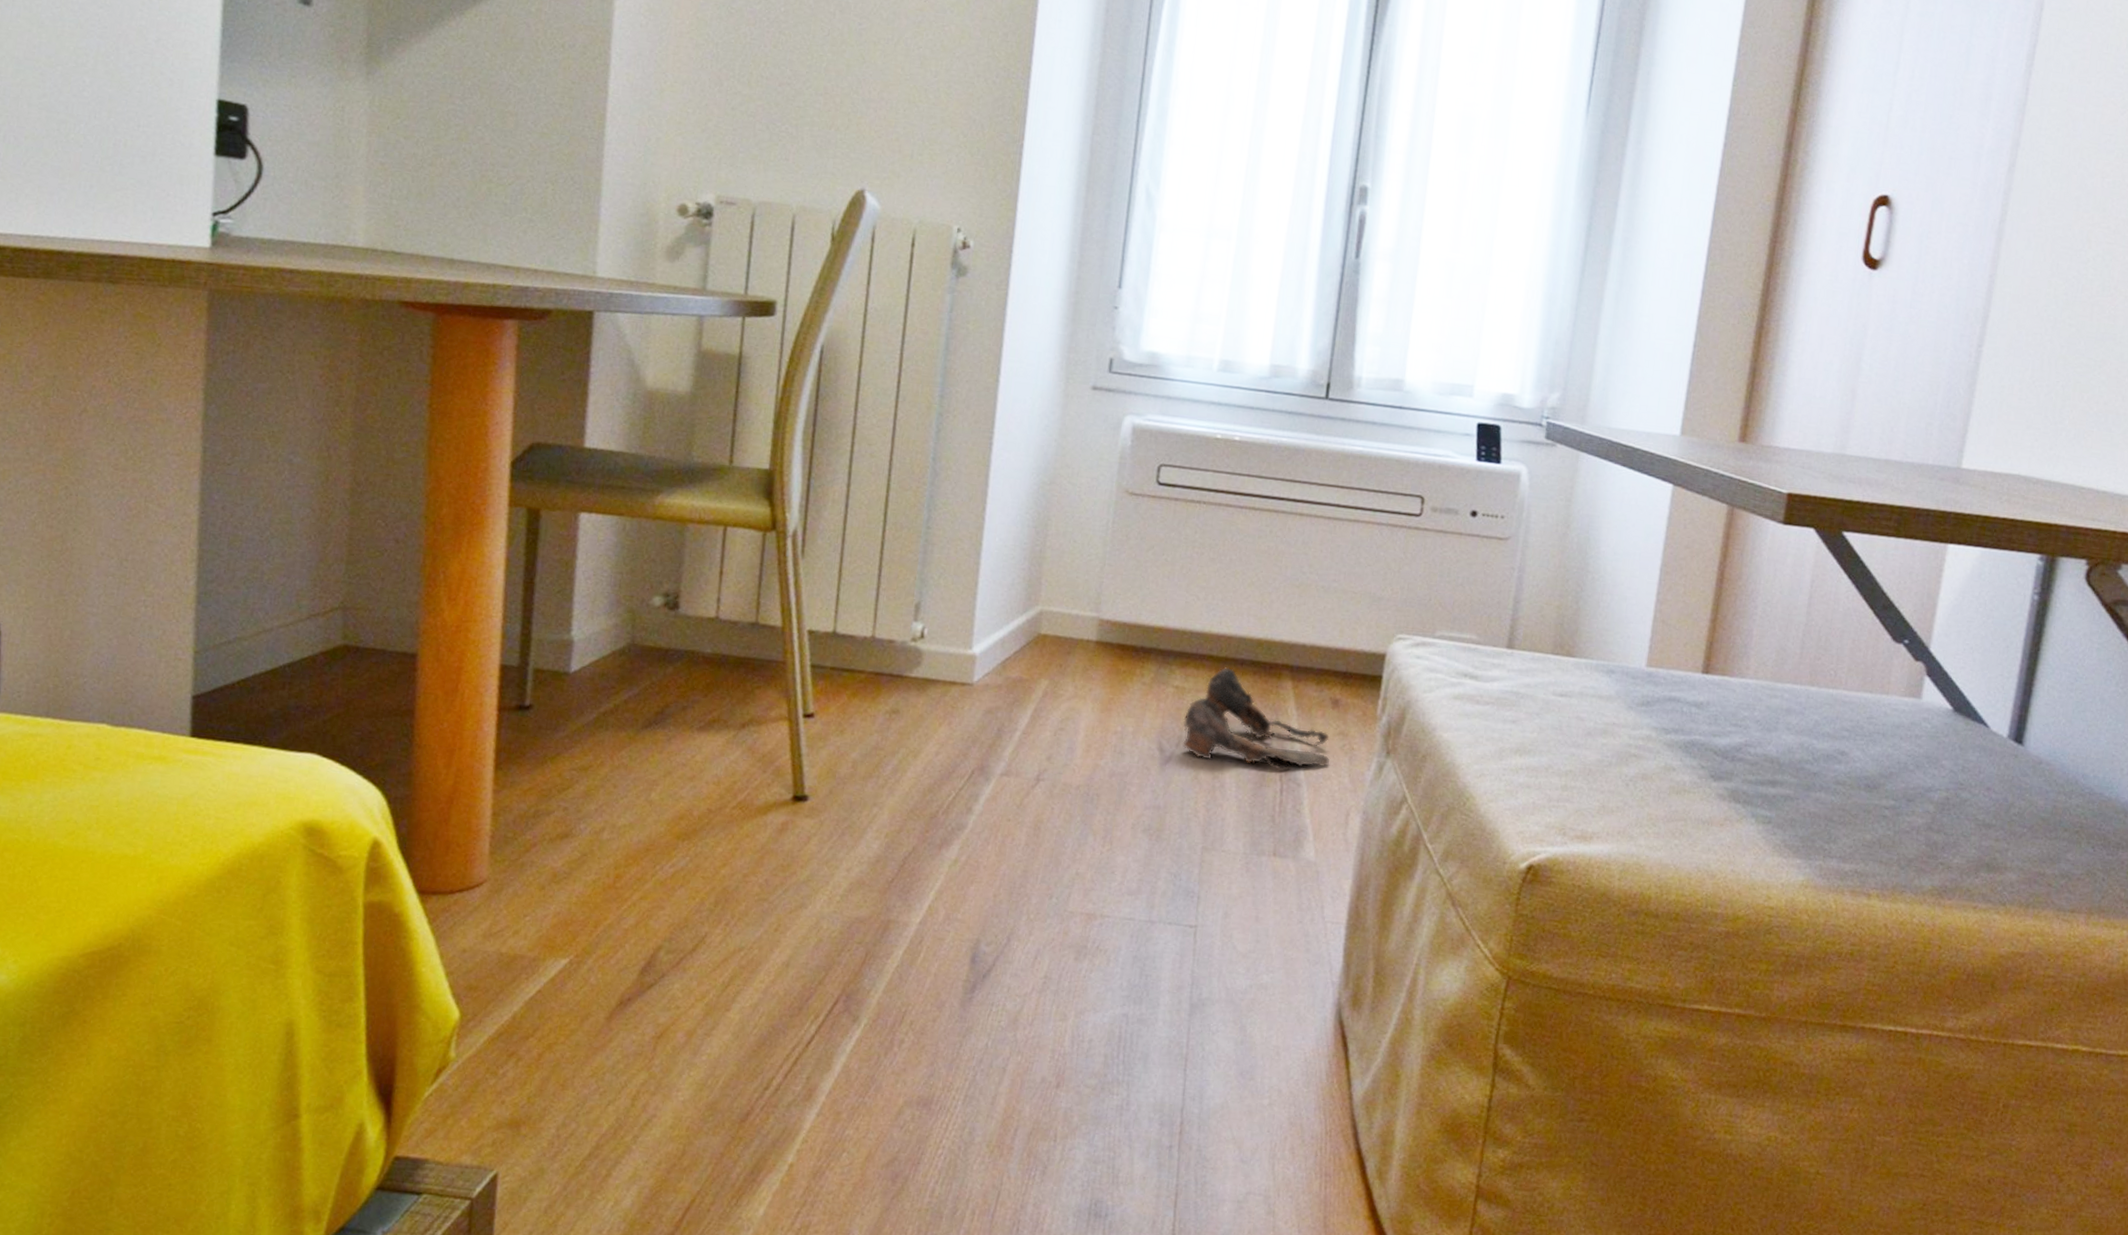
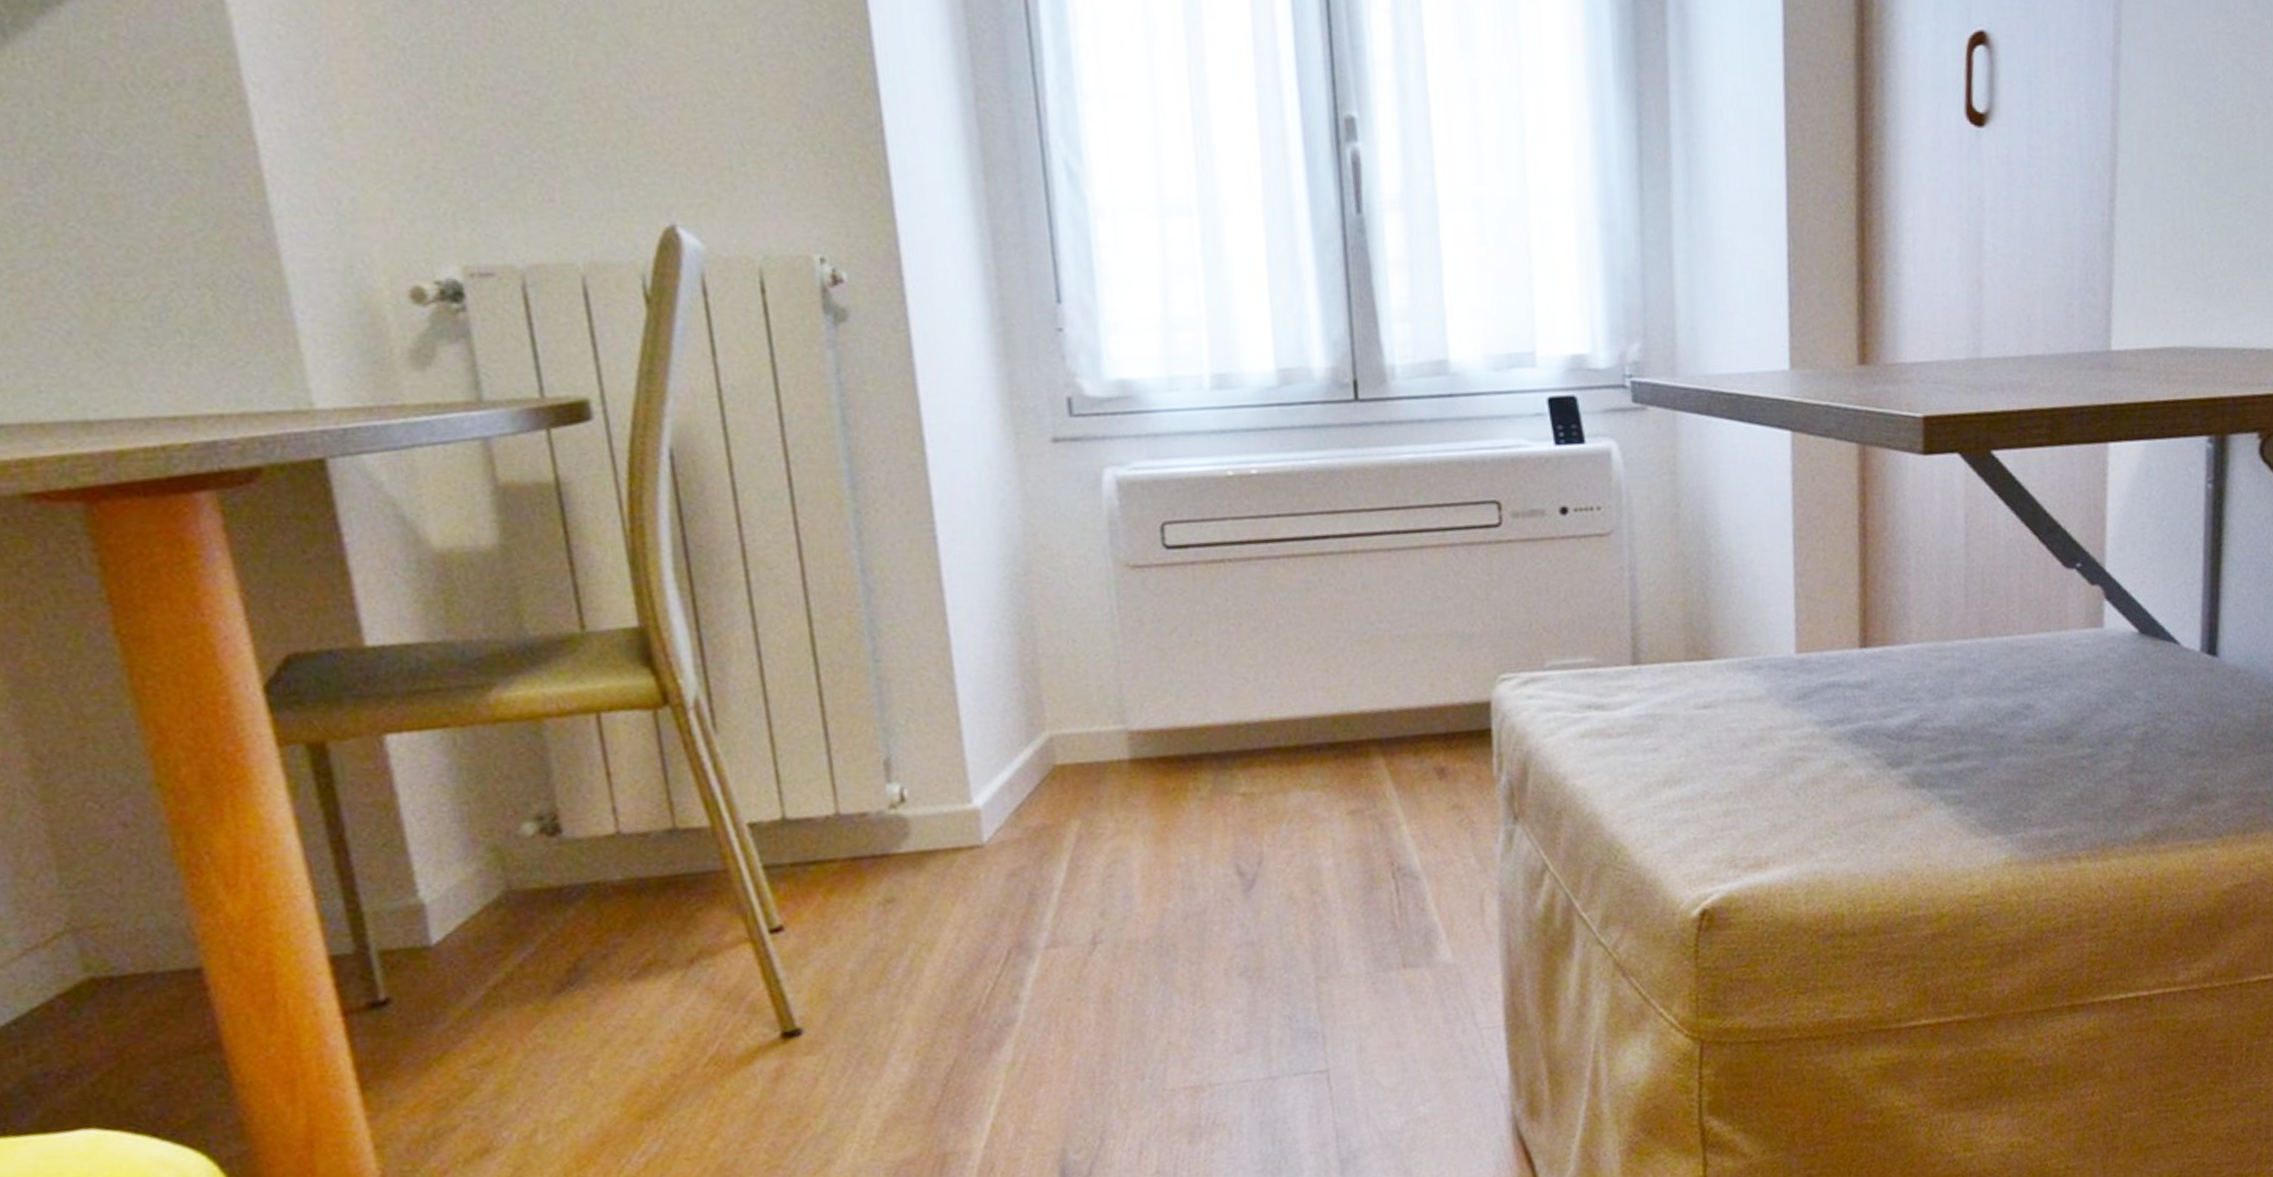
shoes: present [1182,667,1330,770] -> none [1260,757,1448,875]

